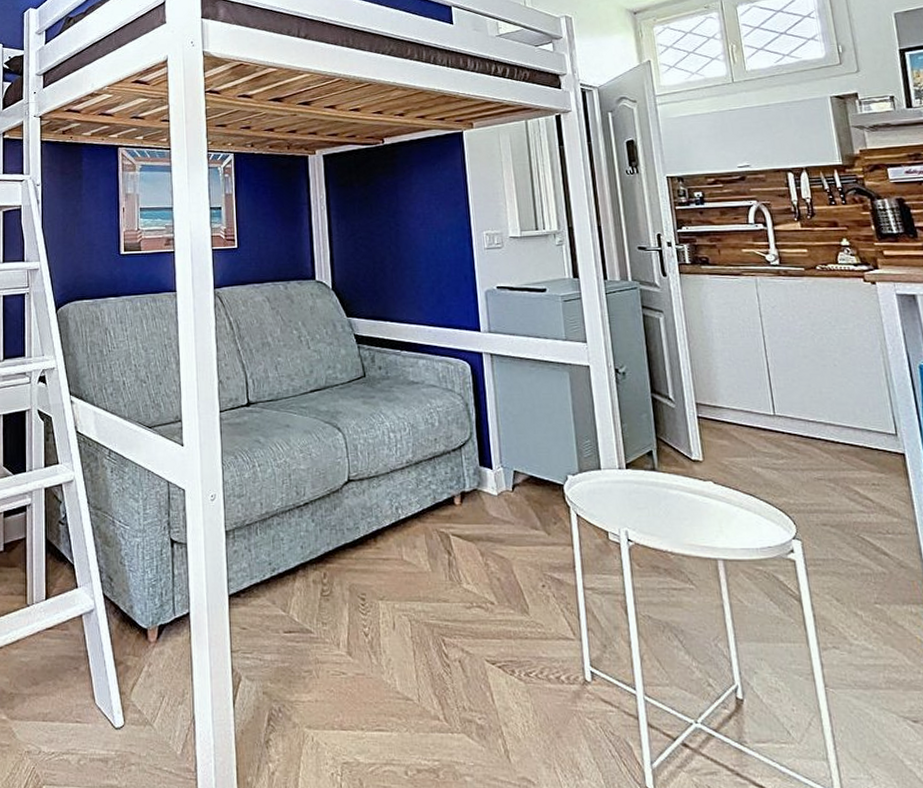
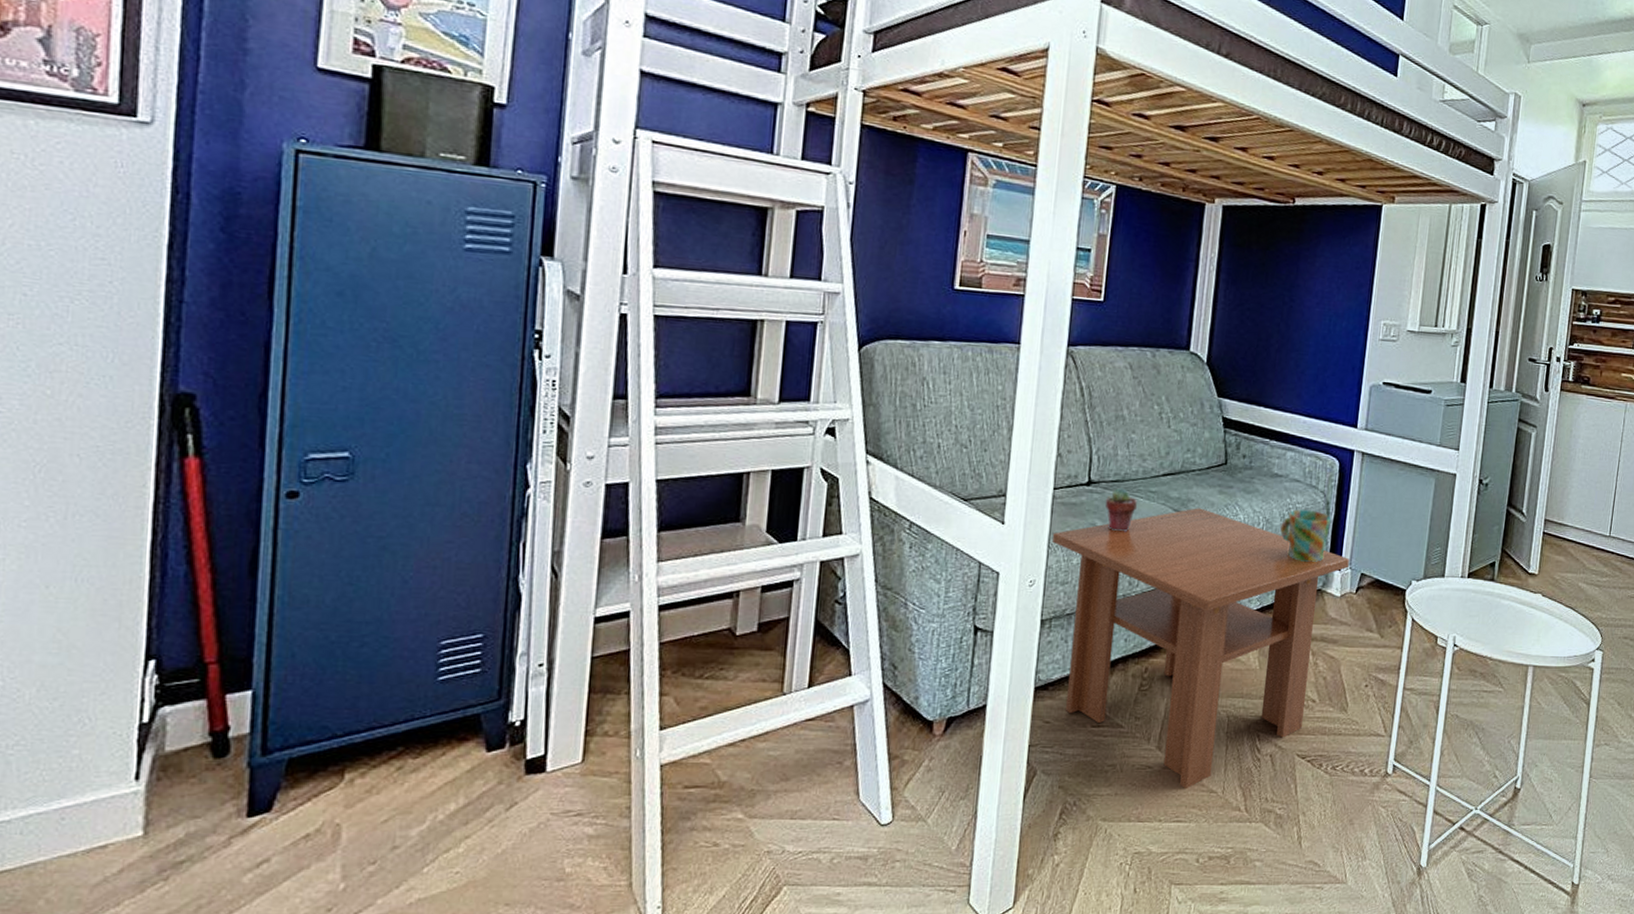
coffee table: none [225,419,500,697] -> present [1053,508,1349,789]
potted succulent: none [264,406,292,446] -> present [1105,488,1137,532]
mug: none [426,413,474,464] -> present [1280,509,1331,563]

